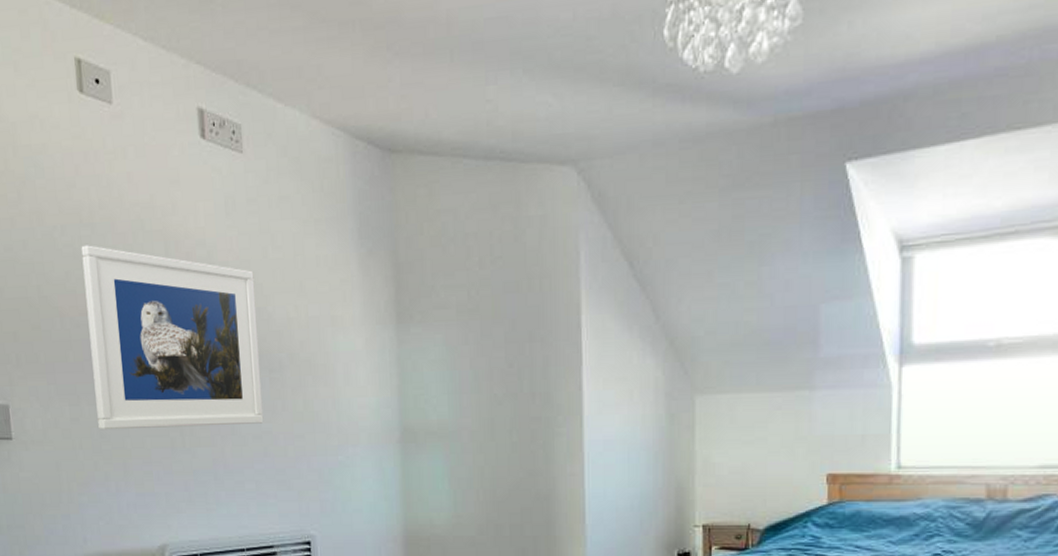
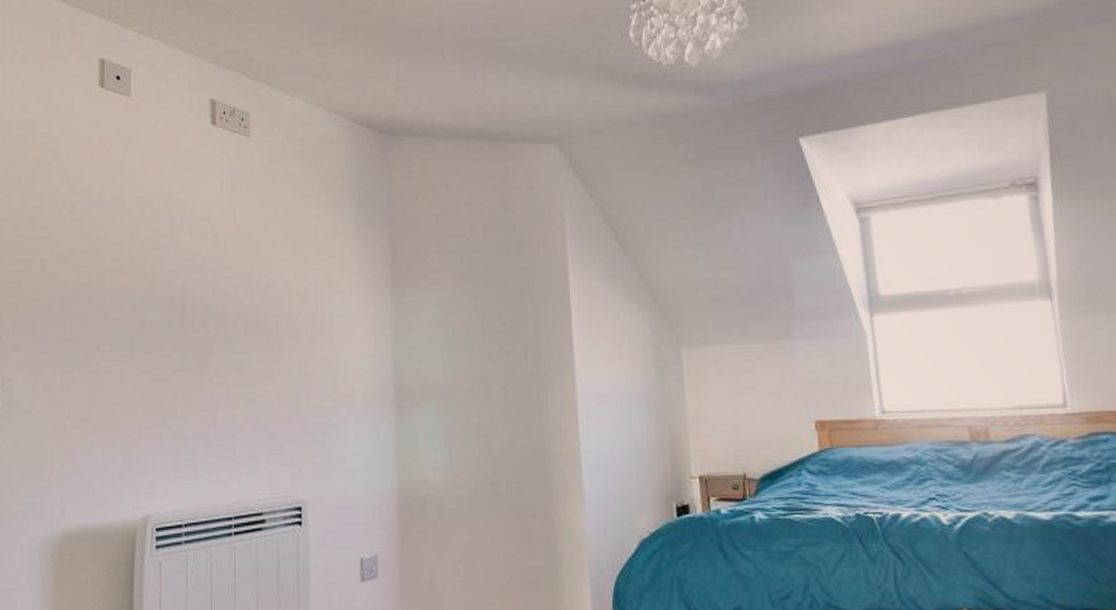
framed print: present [81,245,264,430] -> none [88,220,259,398]

